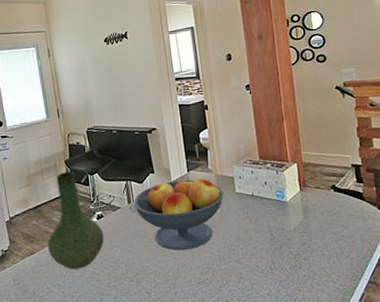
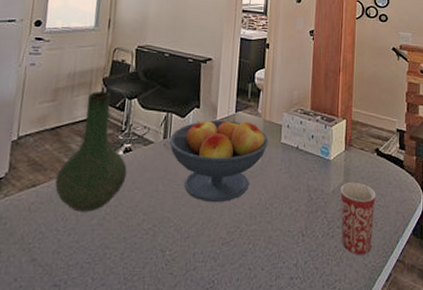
mug: none [301,218,341,280] -> present [340,183,376,254]

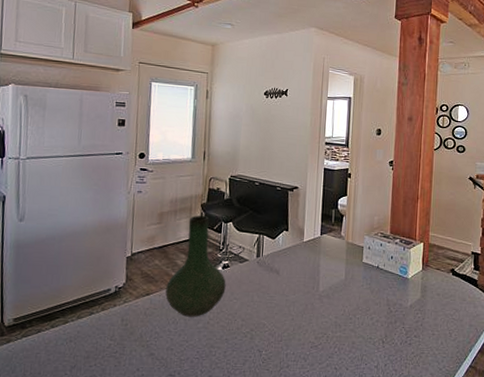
fruit bowl: present [168,118,269,203] -> none [261,240,351,313]
mug: present [340,183,376,254] -> none [417,298,451,360]

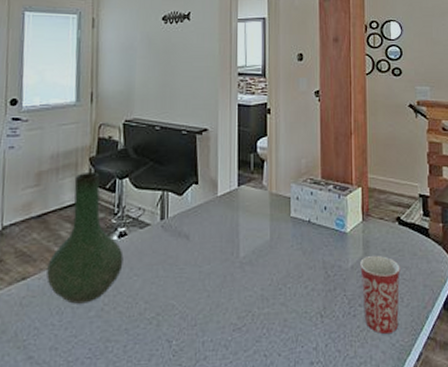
mug: none [417,298,451,360] -> present [360,256,400,334]

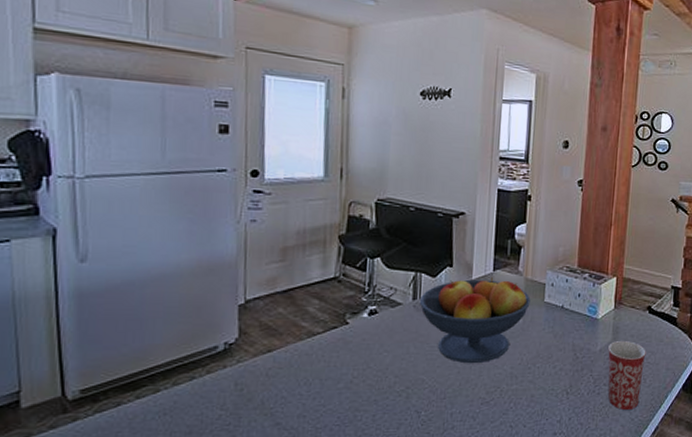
vase: present [47,173,124,304] -> none [294,250,374,376]
fruit bowl: none [166,193,277,286] -> present [419,277,531,364]

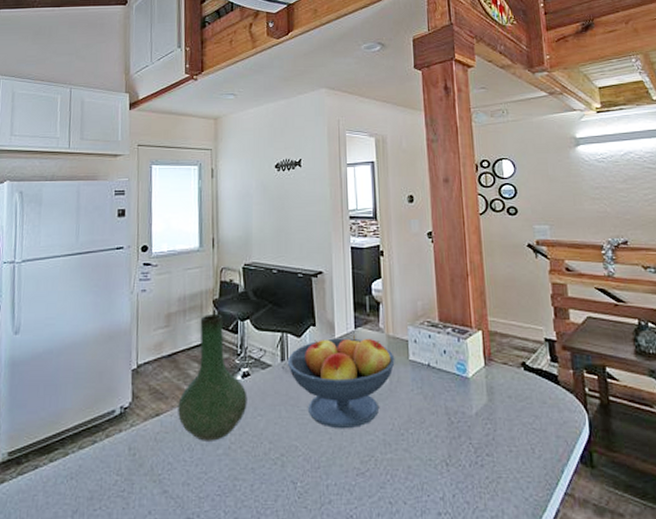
vase: none [294,250,374,376] -> present [178,314,247,441]
mug: present [608,341,646,410] -> none [485,403,531,486]

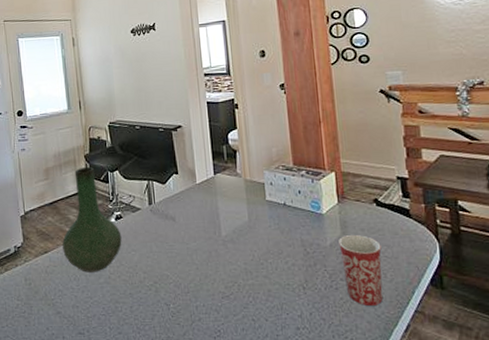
fruit bowl: present [287,335,395,429] -> none [154,180,253,261]
mug: none [485,403,531,486] -> present [339,235,383,305]

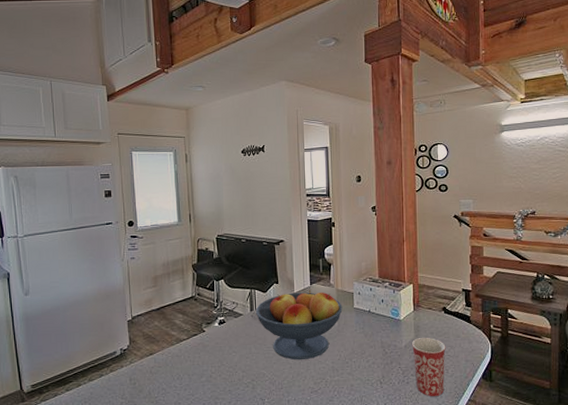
vase: present [62,167,122,273] -> none [168,276,224,372]
fruit bowl: none [154,180,253,261] -> present [255,290,343,360]

